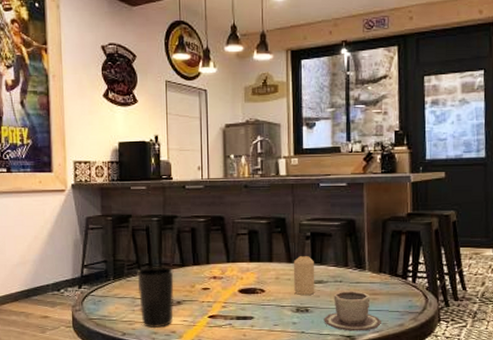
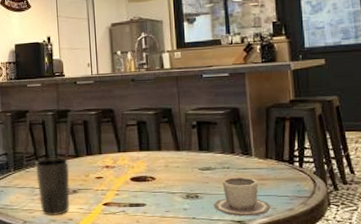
candle: present [293,256,315,295] -> none [181,144,204,182]

